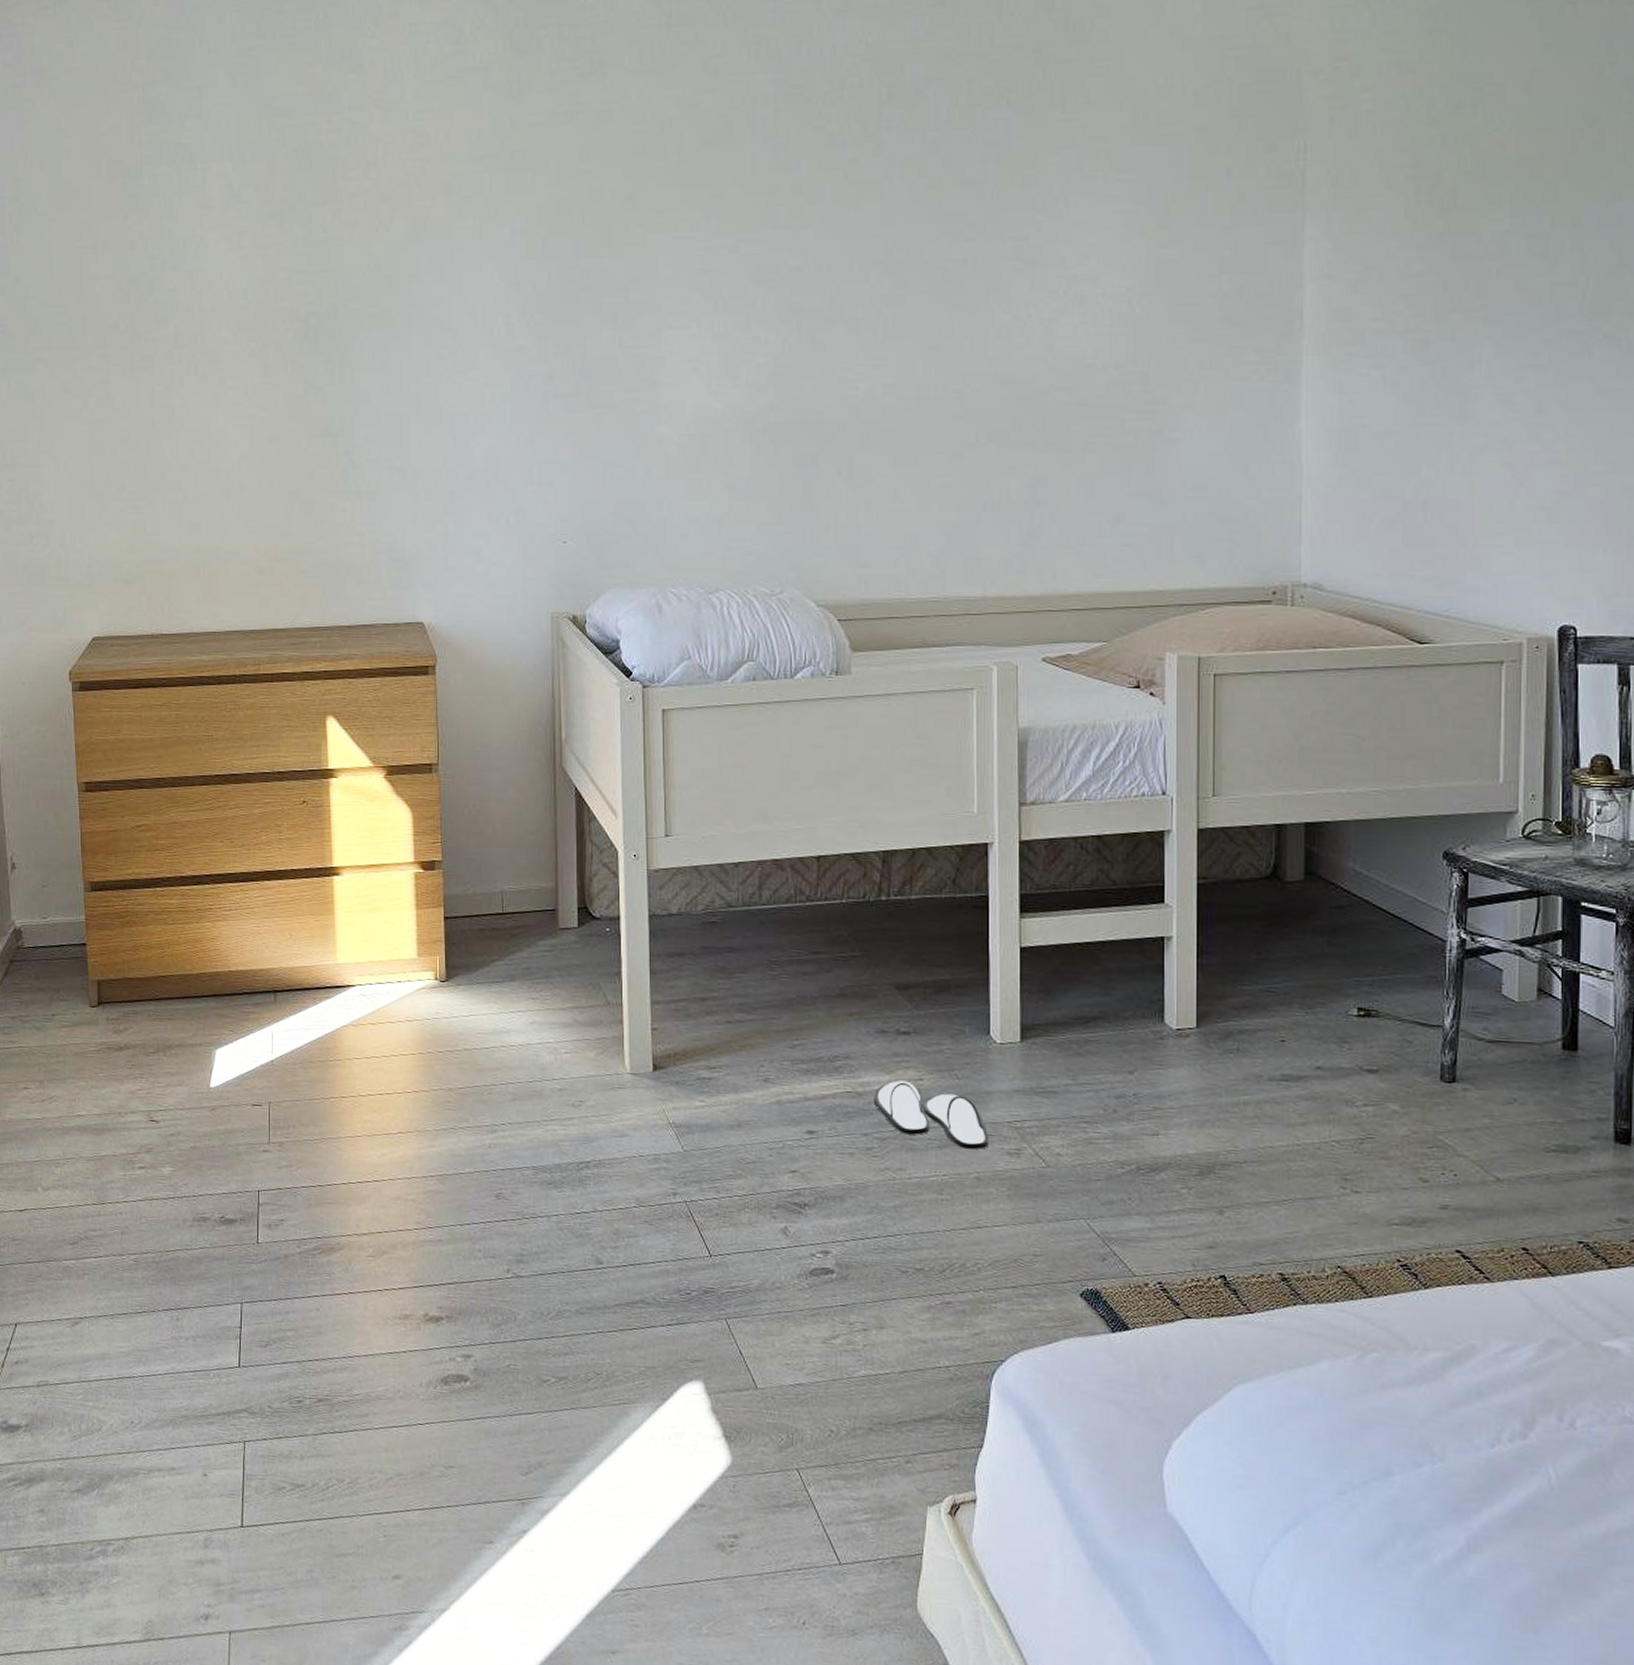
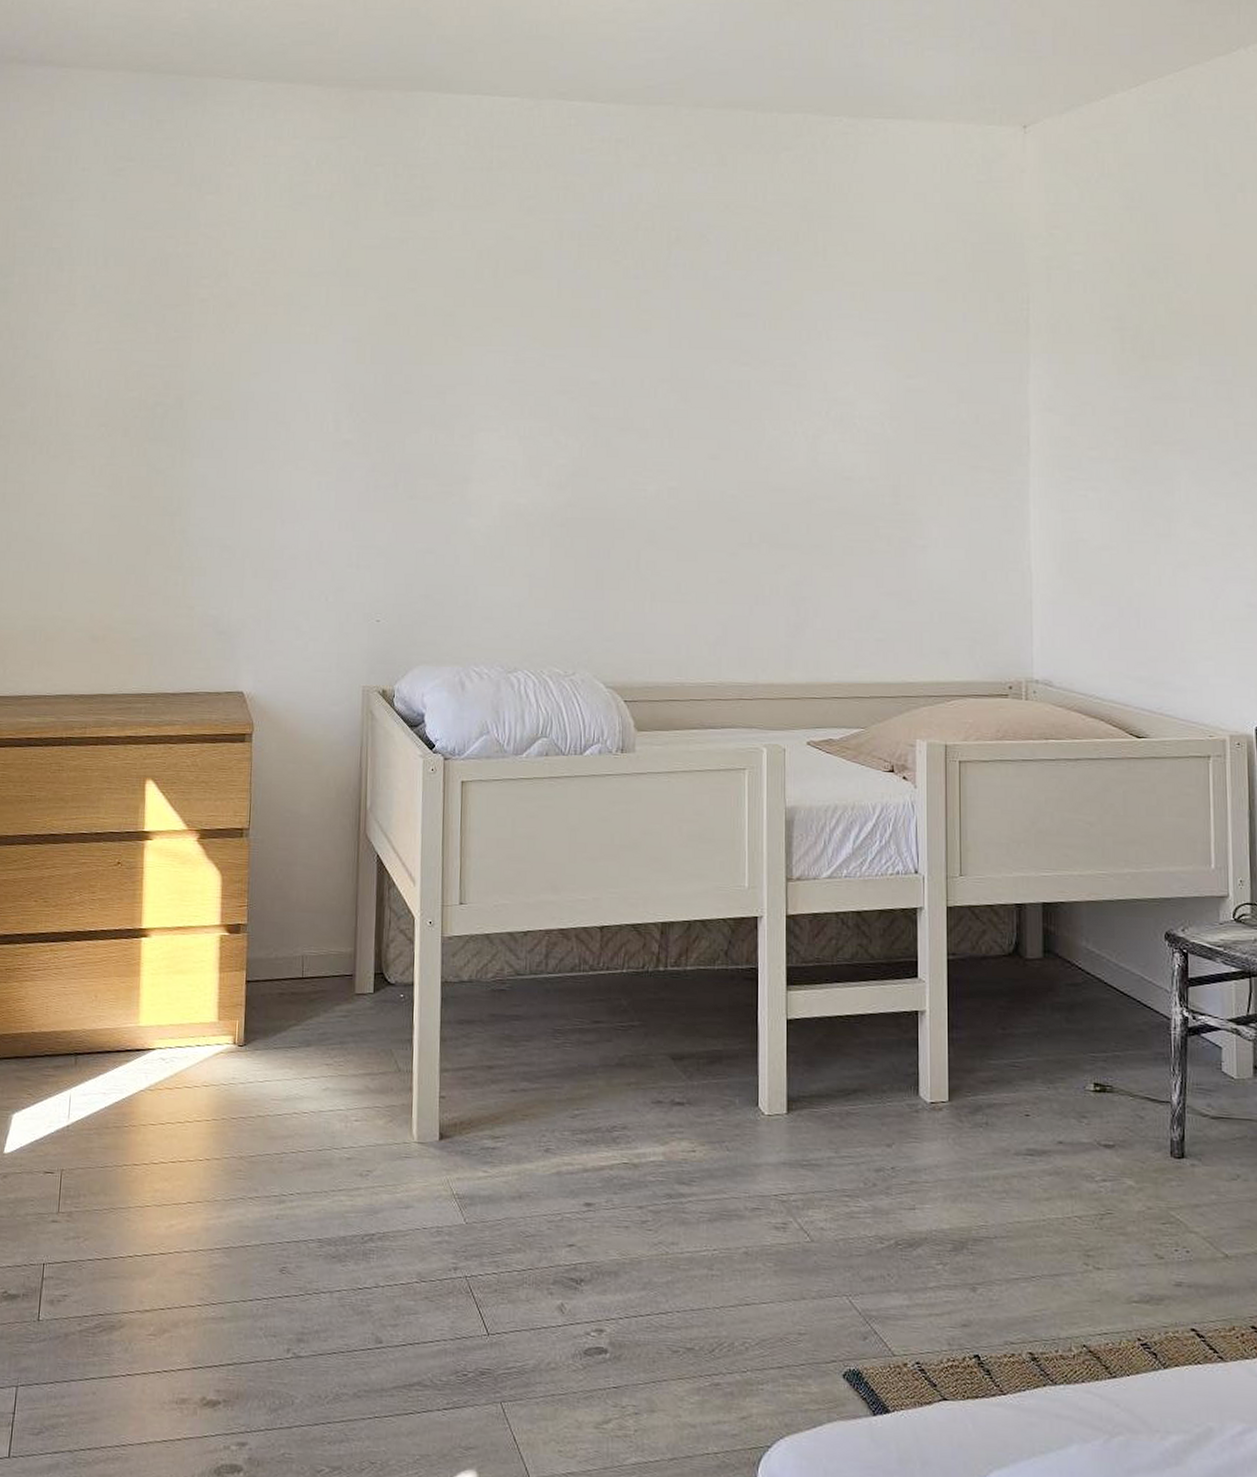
slippers: present [874,1080,990,1150] -> none [649,1152,758,1224]

